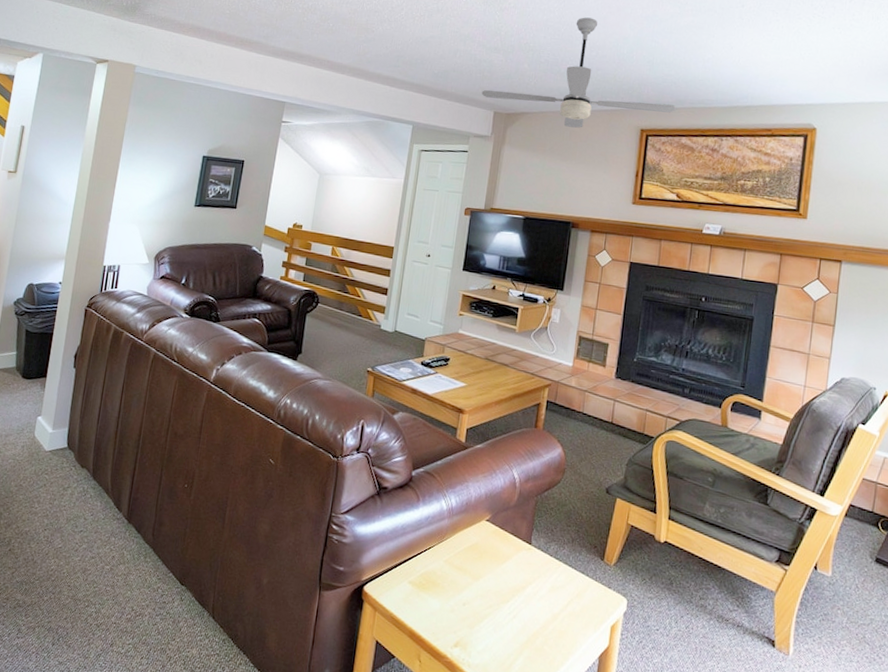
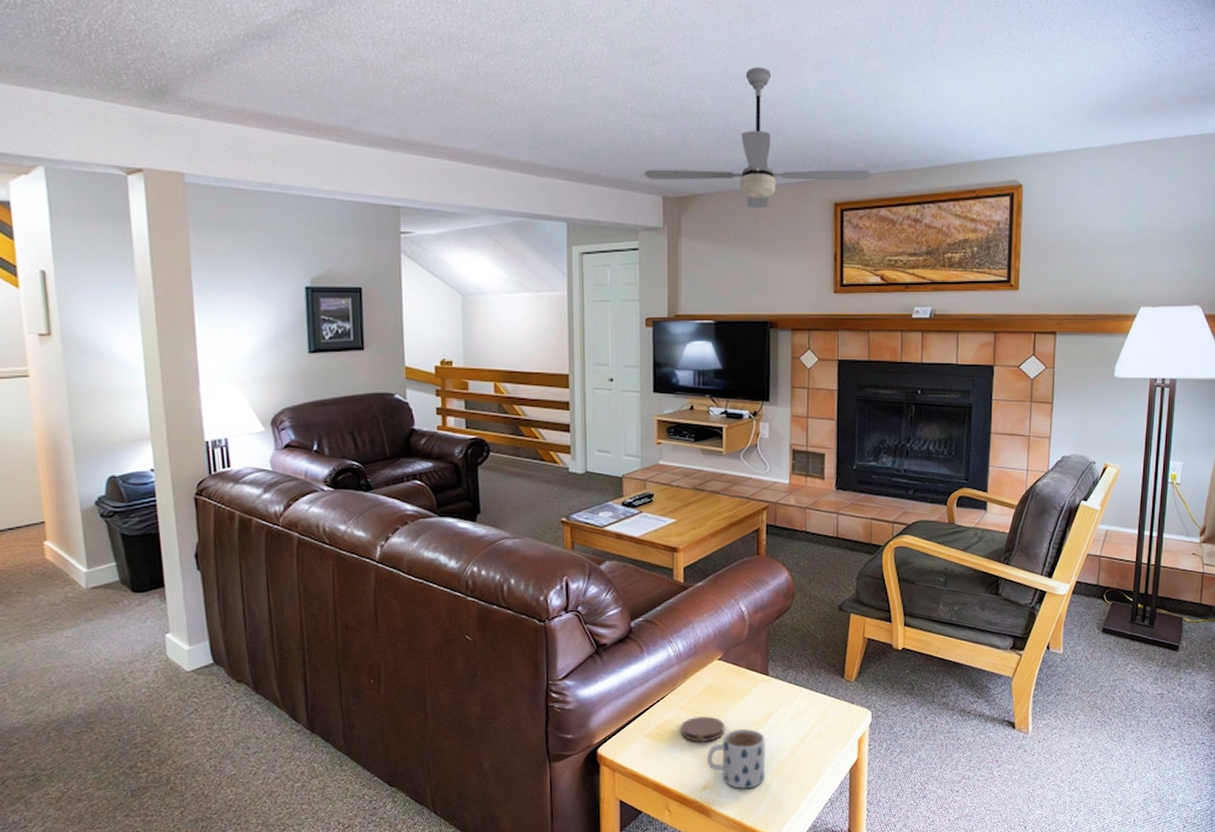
coaster: none [442,572,483,599] -> present [681,716,724,742]
mug: none [462,592,520,655] -> present [706,728,766,789]

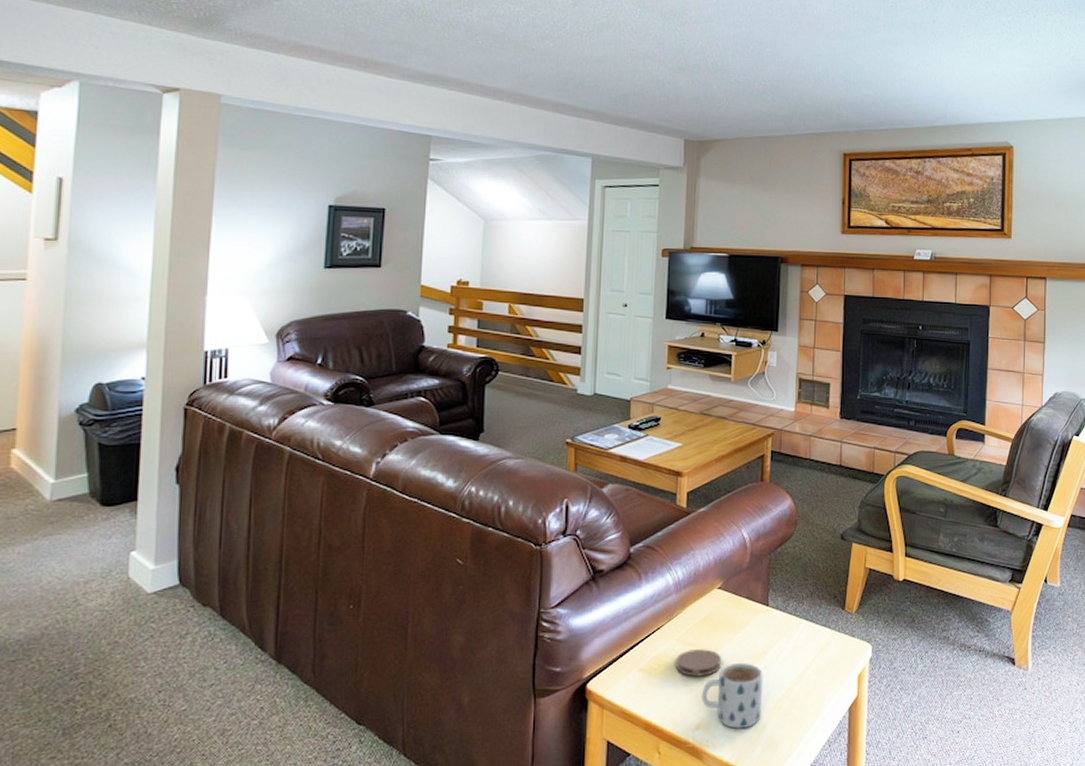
ceiling fan: present [644,67,872,208] -> none [668,33,878,155]

